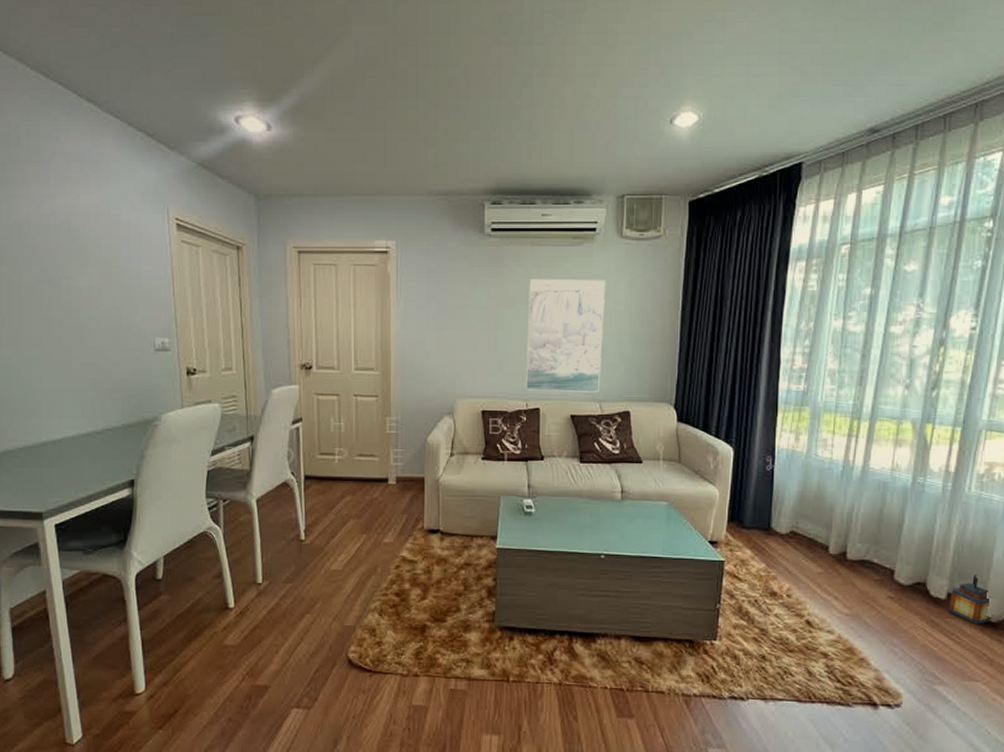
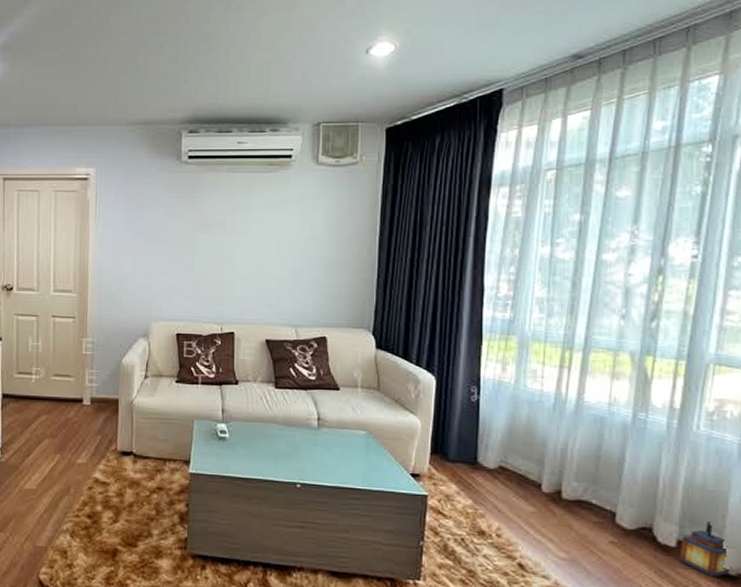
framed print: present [525,278,606,392] -> none [220,204,302,317]

